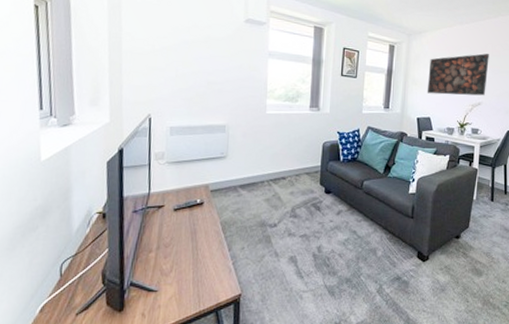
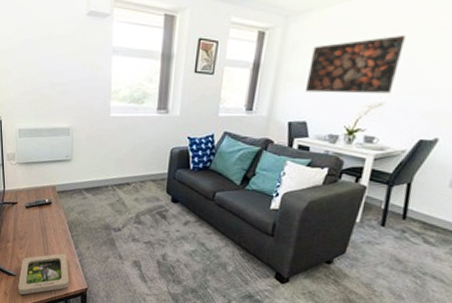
picture frame: none [159,258,221,314] -> present [18,253,69,295]

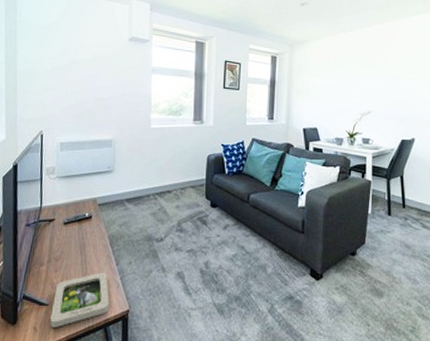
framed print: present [305,36,405,94] -> none [312,61,377,104]

